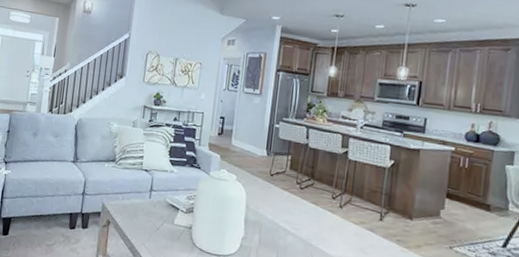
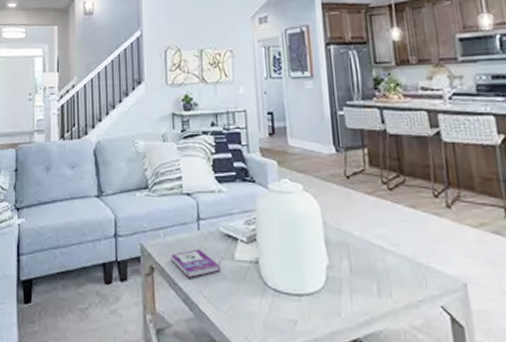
book: none [124,212,162,233] -> present [171,249,220,278]

